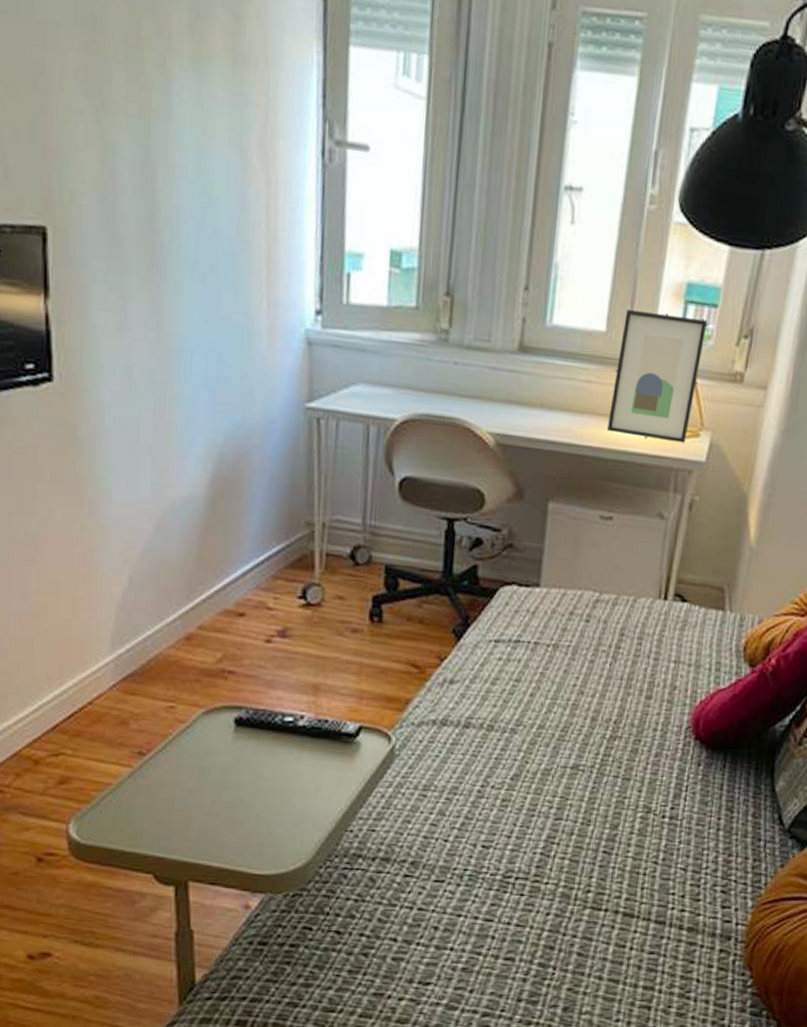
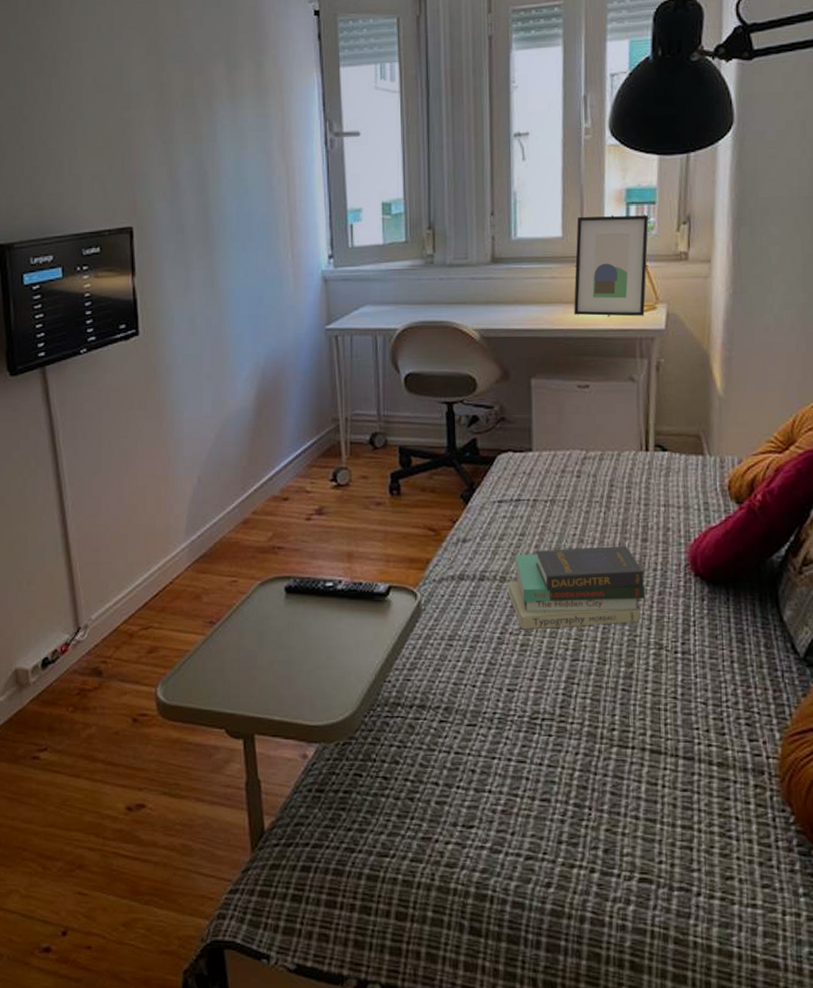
books: none [493,699,643,785] -> present [507,546,646,630]

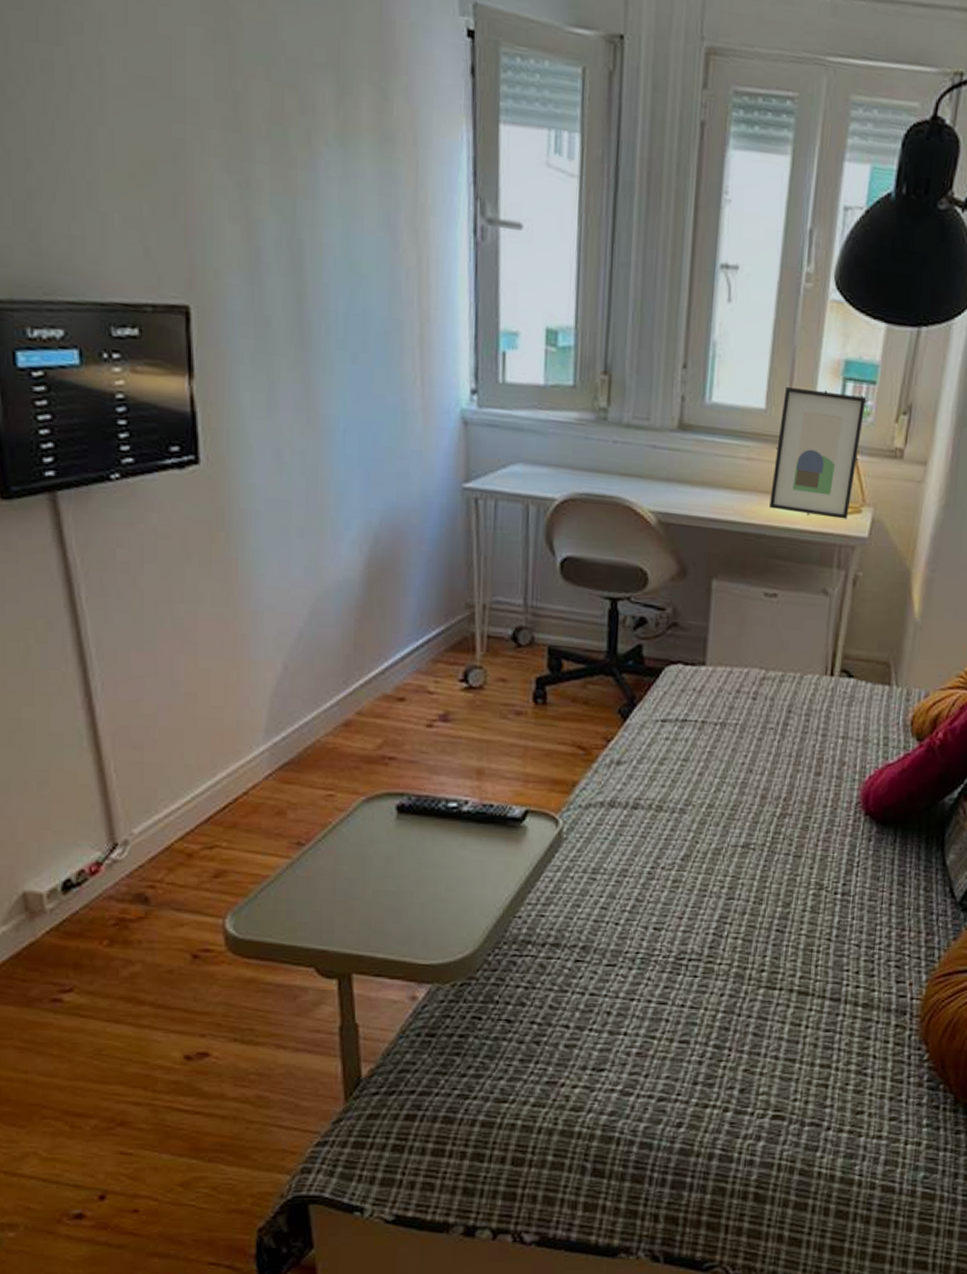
books: present [507,546,646,630] -> none [663,778,813,865]

